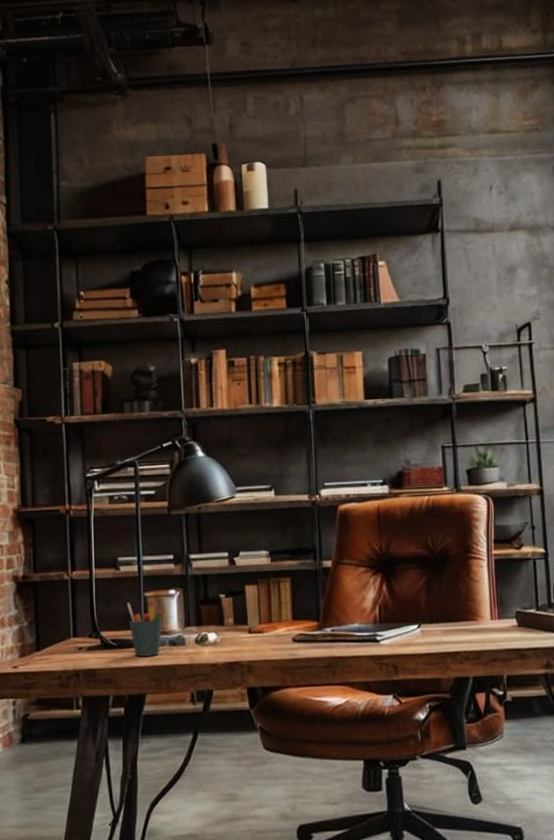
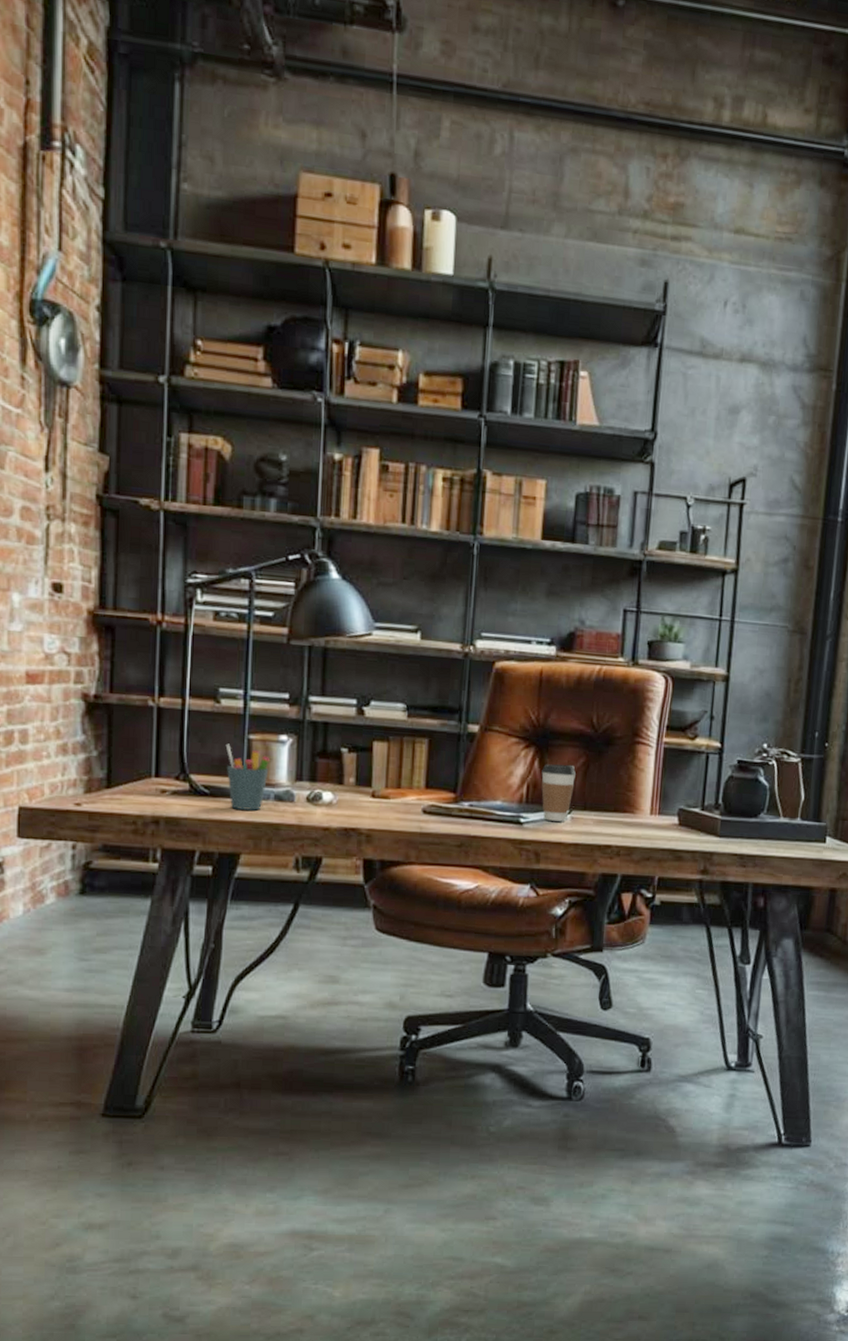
coffee cup: none [390,584,420,636] -> present [541,764,576,822]

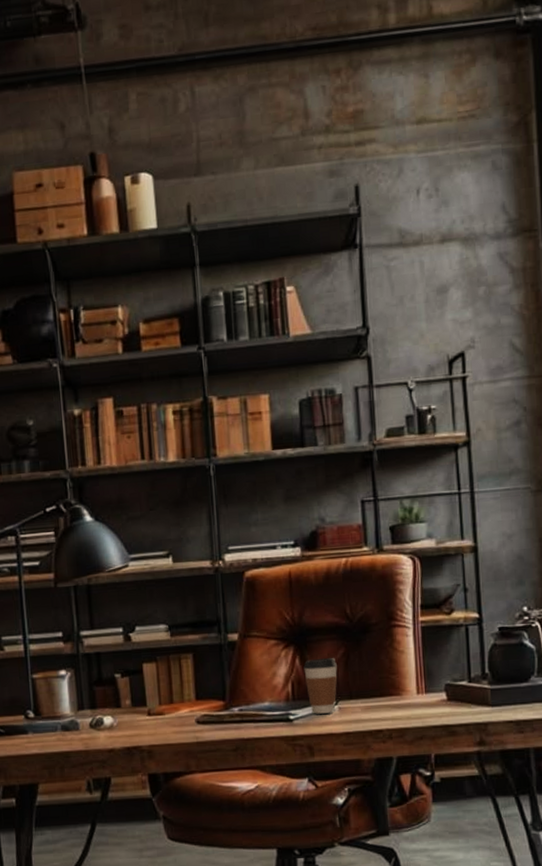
pen holder: present [225,743,271,811] -> none [13,685,54,744]

